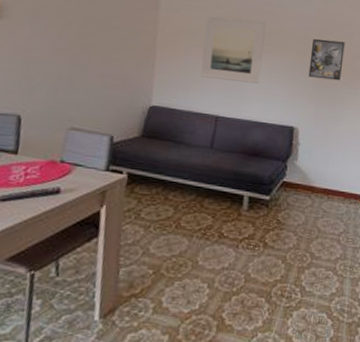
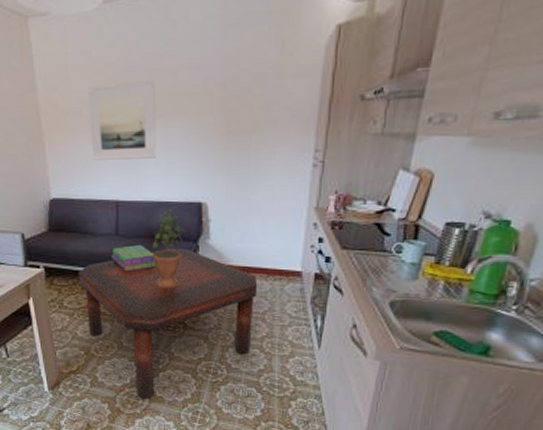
coffee table: none [162,165,336,327] -> present [78,248,258,398]
stack of books: none [202,159,246,185] -> present [111,245,156,272]
potted plant: none [242,129,277,205] -> present [152,209,186,288]
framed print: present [308,38,345,81] -> none [212,87,256,141]

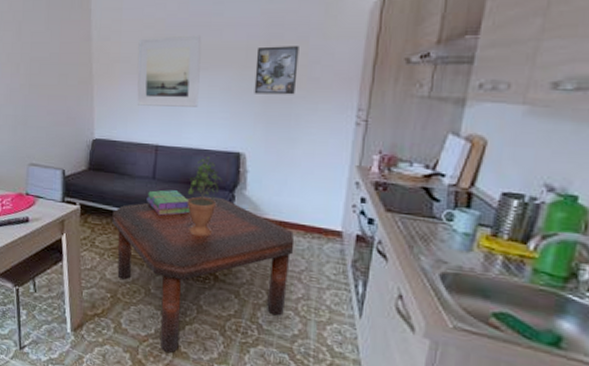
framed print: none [212,87,256,141] -> present [254,46,299,95]

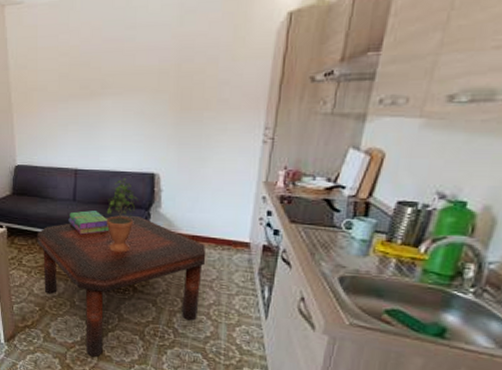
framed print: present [137,35,202,107] -> none [54,60,115,132]
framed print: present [254,46,299,95] -> none [166,68,209,117]

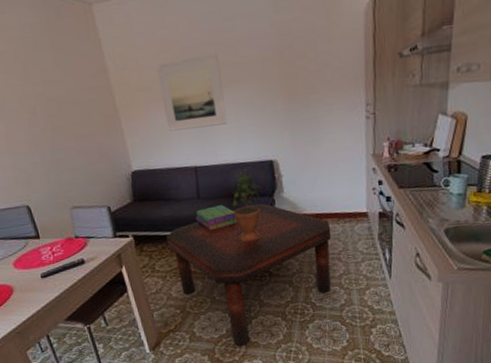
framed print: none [54,60,115,132] -> present [157,53,227,131]

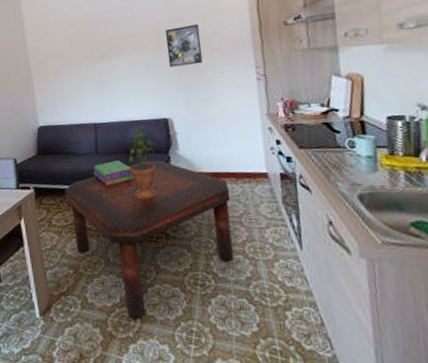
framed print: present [157,53,227,131] -> none [66,26,125,92]
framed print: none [272,53,312,104] -> present [165,24,203,68]

